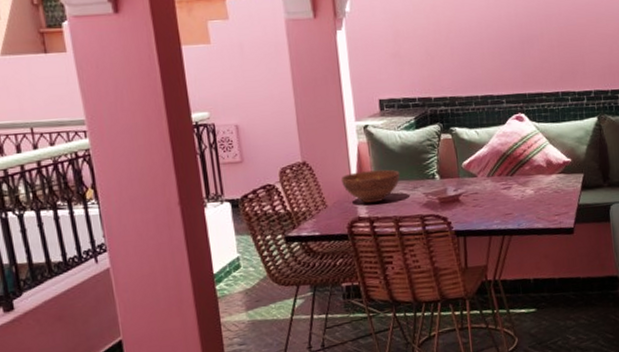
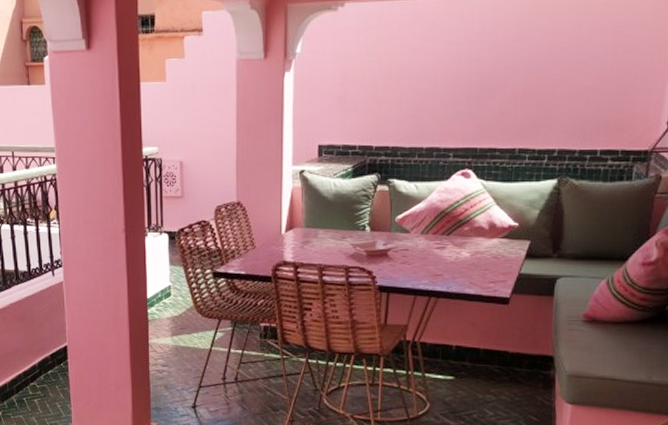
fruit bowl: present [340,169,401,203] -> none [271,216,331,248]

